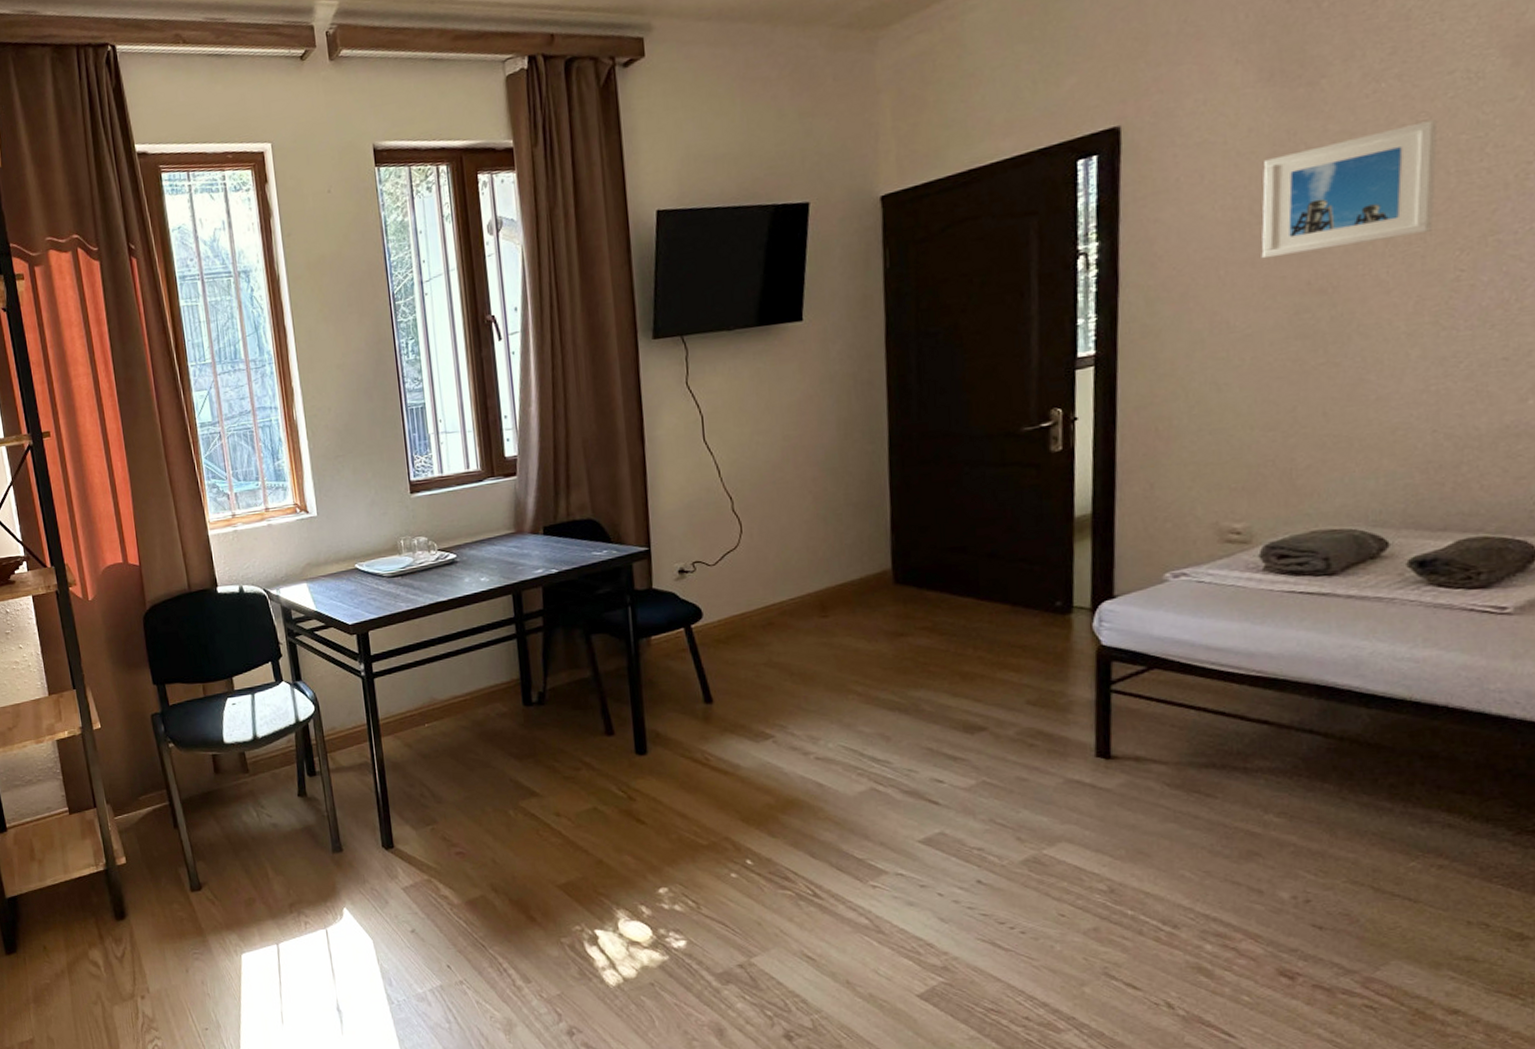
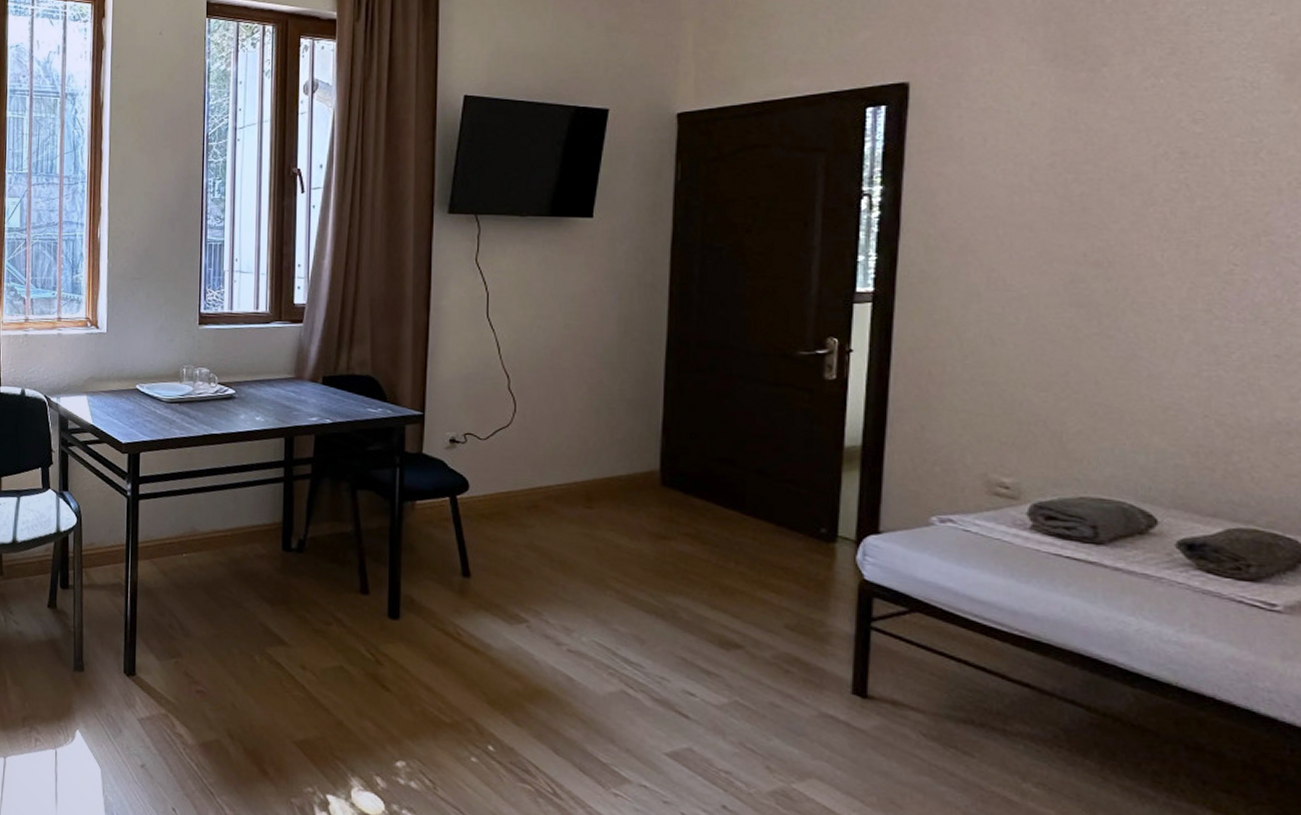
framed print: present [1261,120,1438,259] -> none [1039,120,1214,226]

